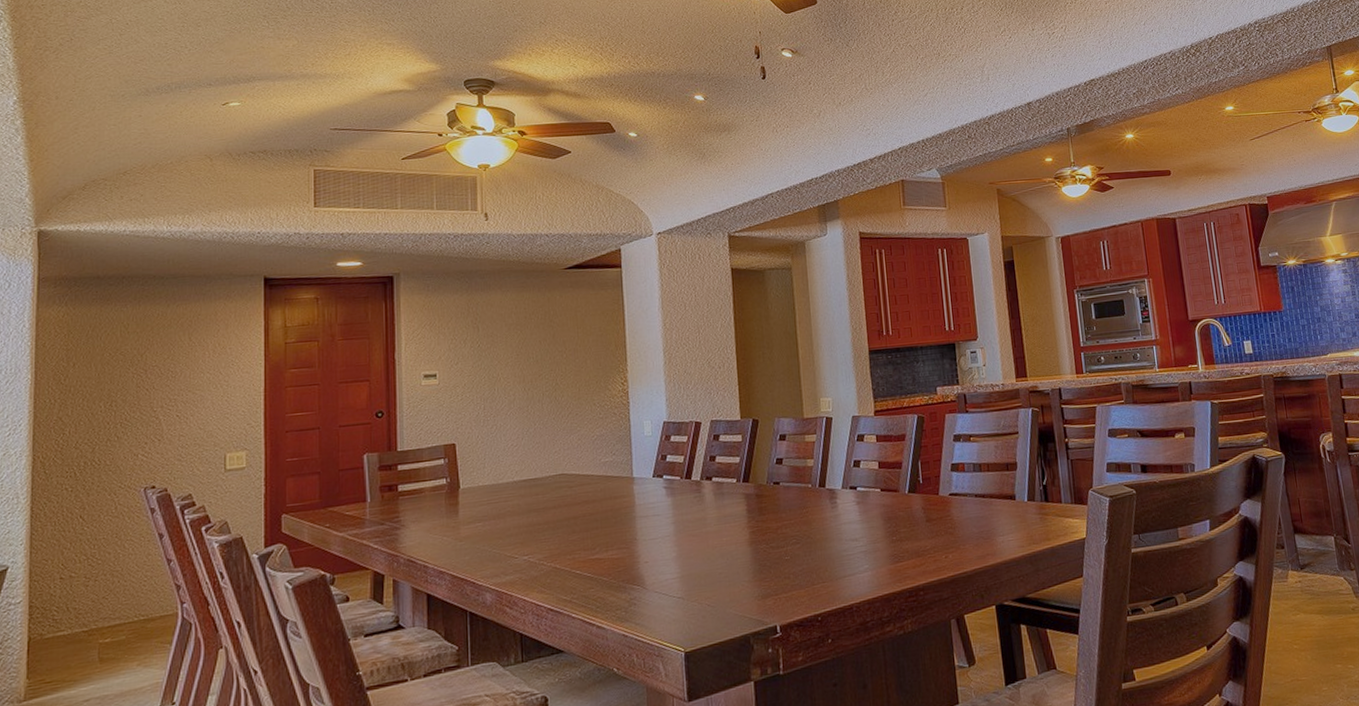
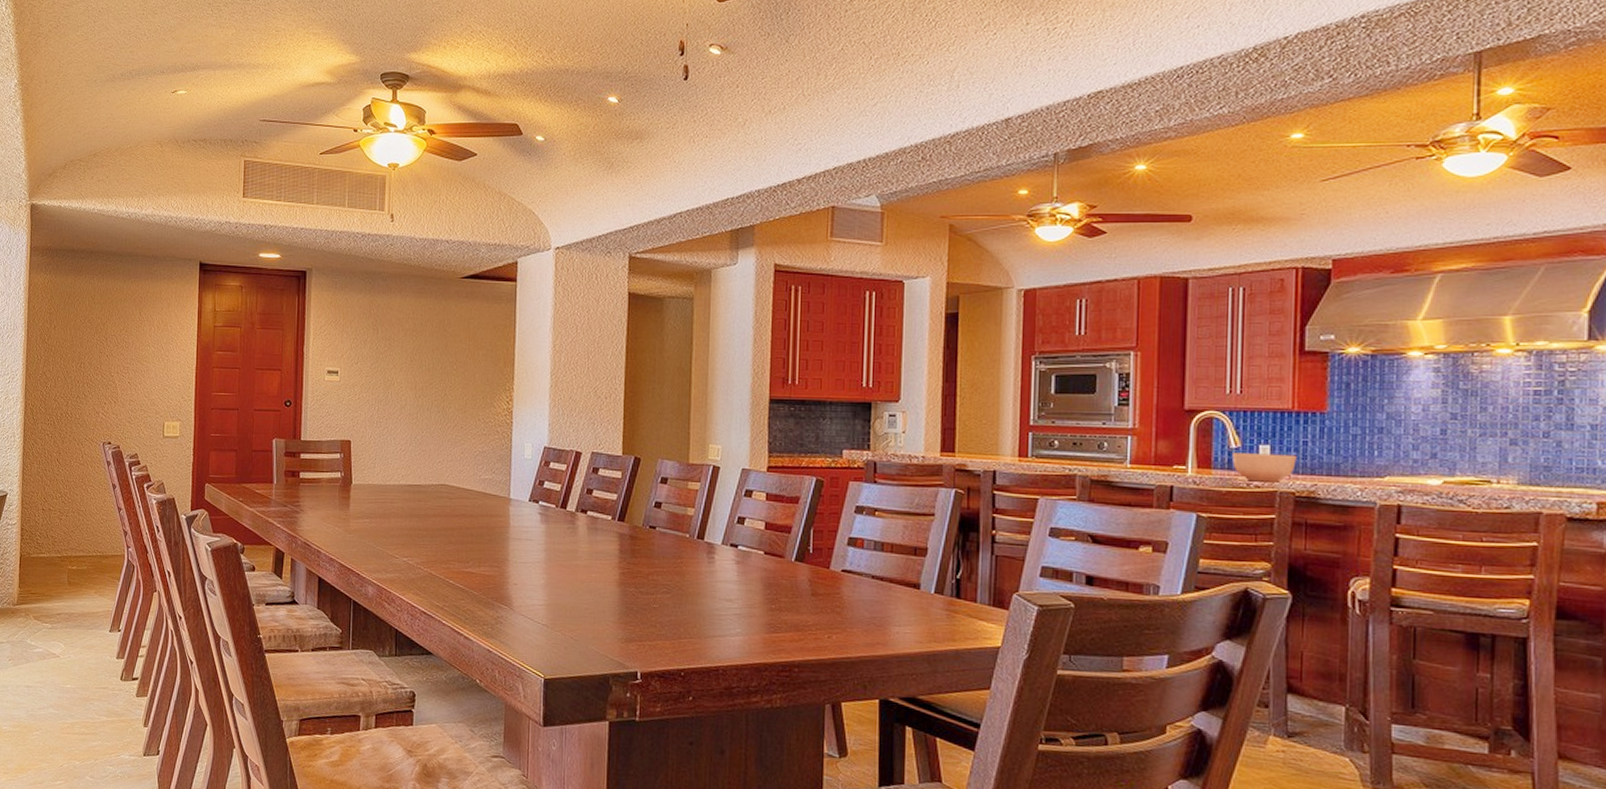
bowl: none [1227,345,1270,371] -> present [1232,453,1297,483]

